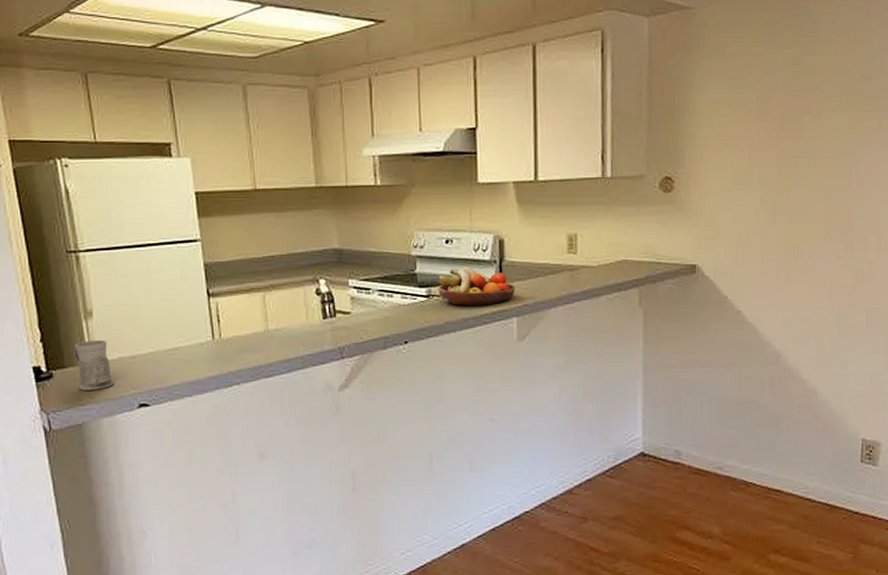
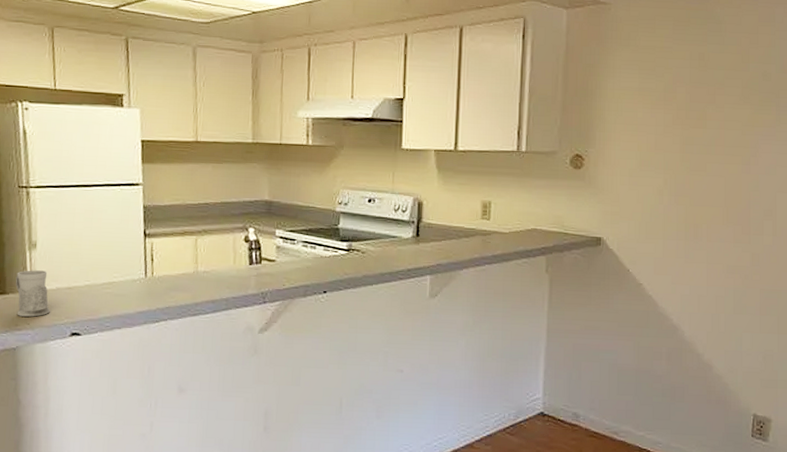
fruit bowl: present [436,266,515,306] -> none [357,225,431,262]

